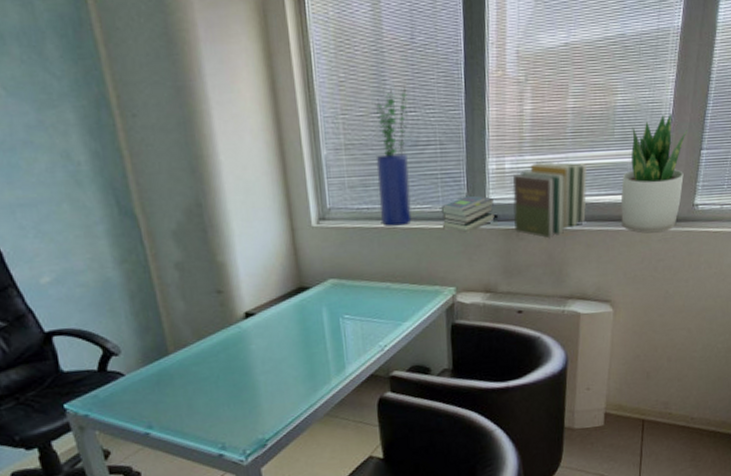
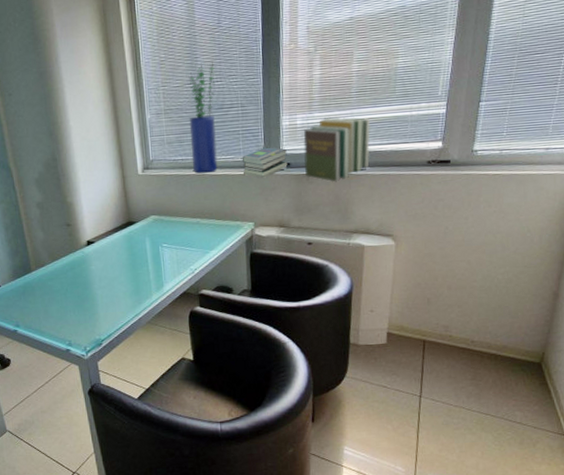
planter: present [620,113,689,234] -> none [402,71,467,177]

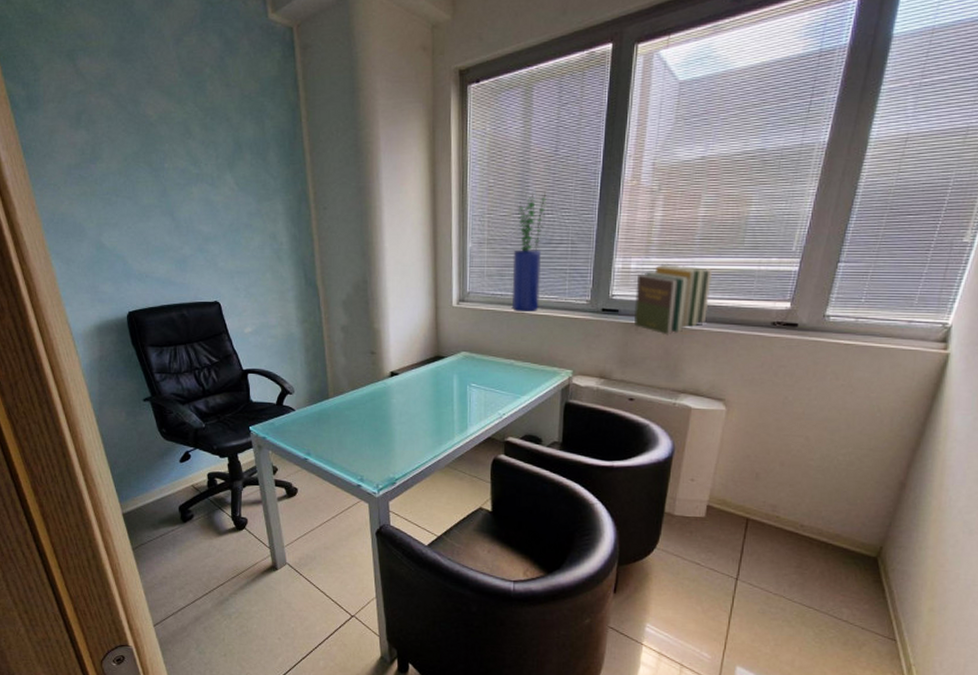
books: present [241,147,288,179] -> none [565,290,616,325]

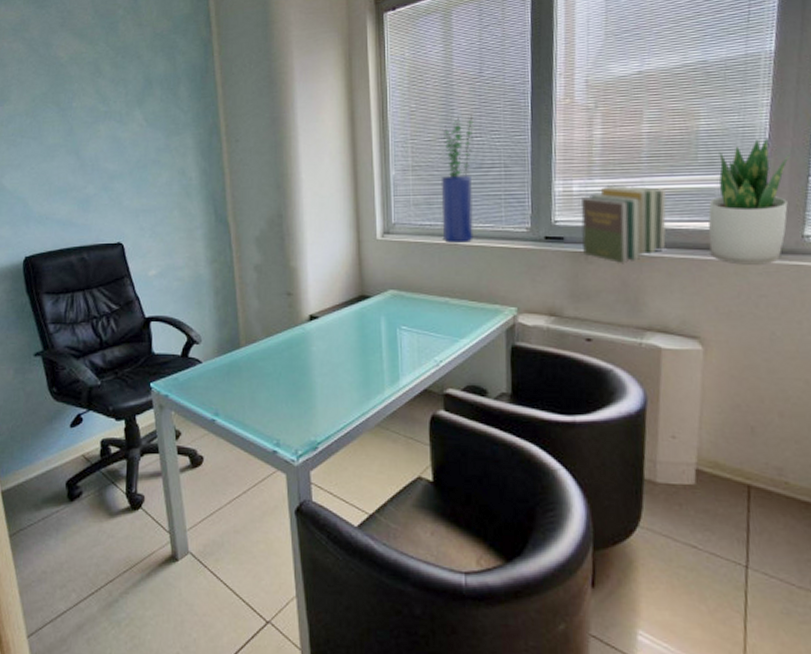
planter: none [743,225,826,340] -> present [708,137,791,265]

